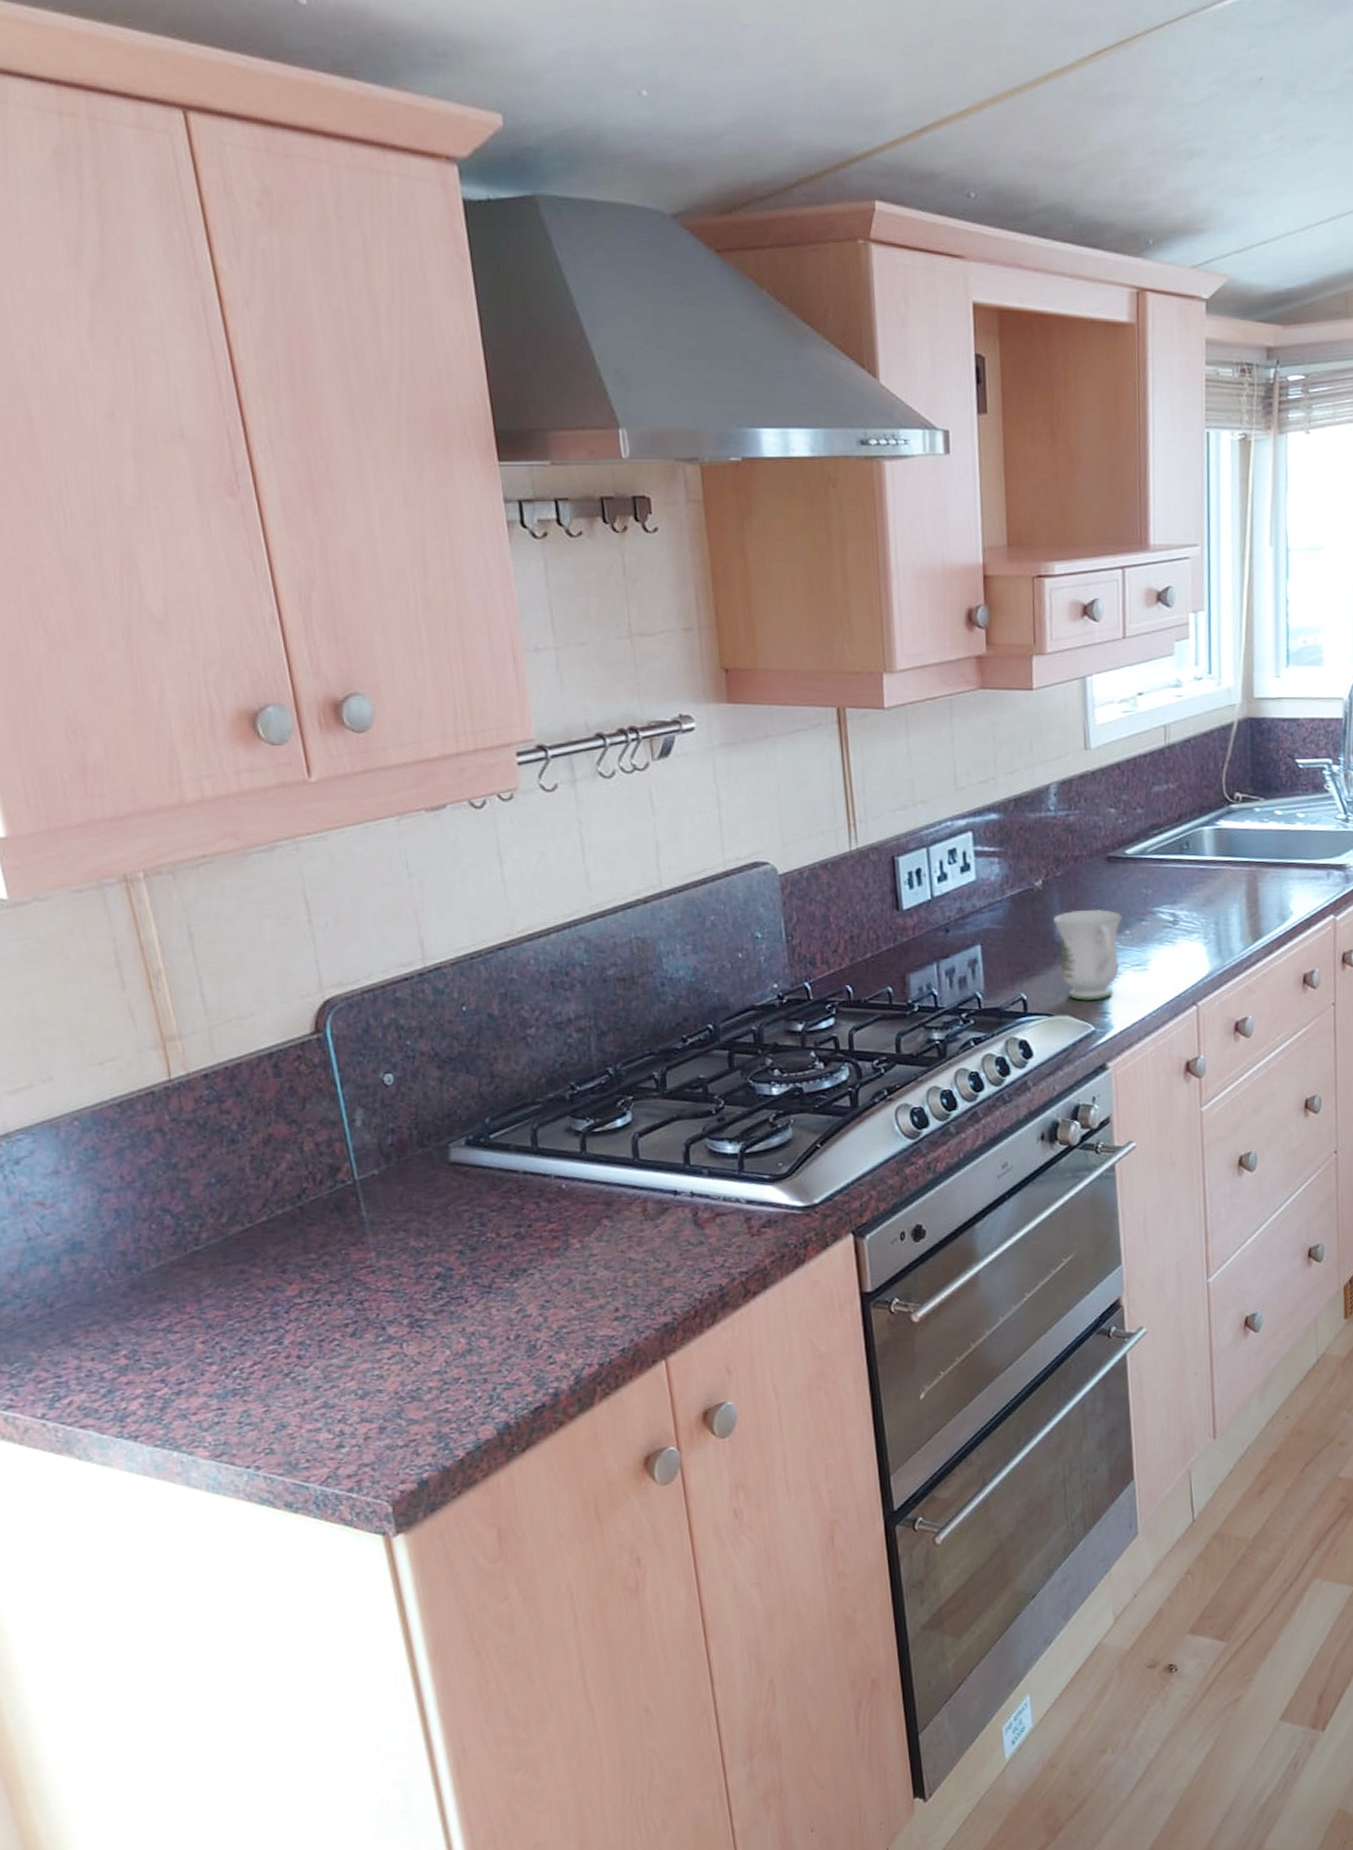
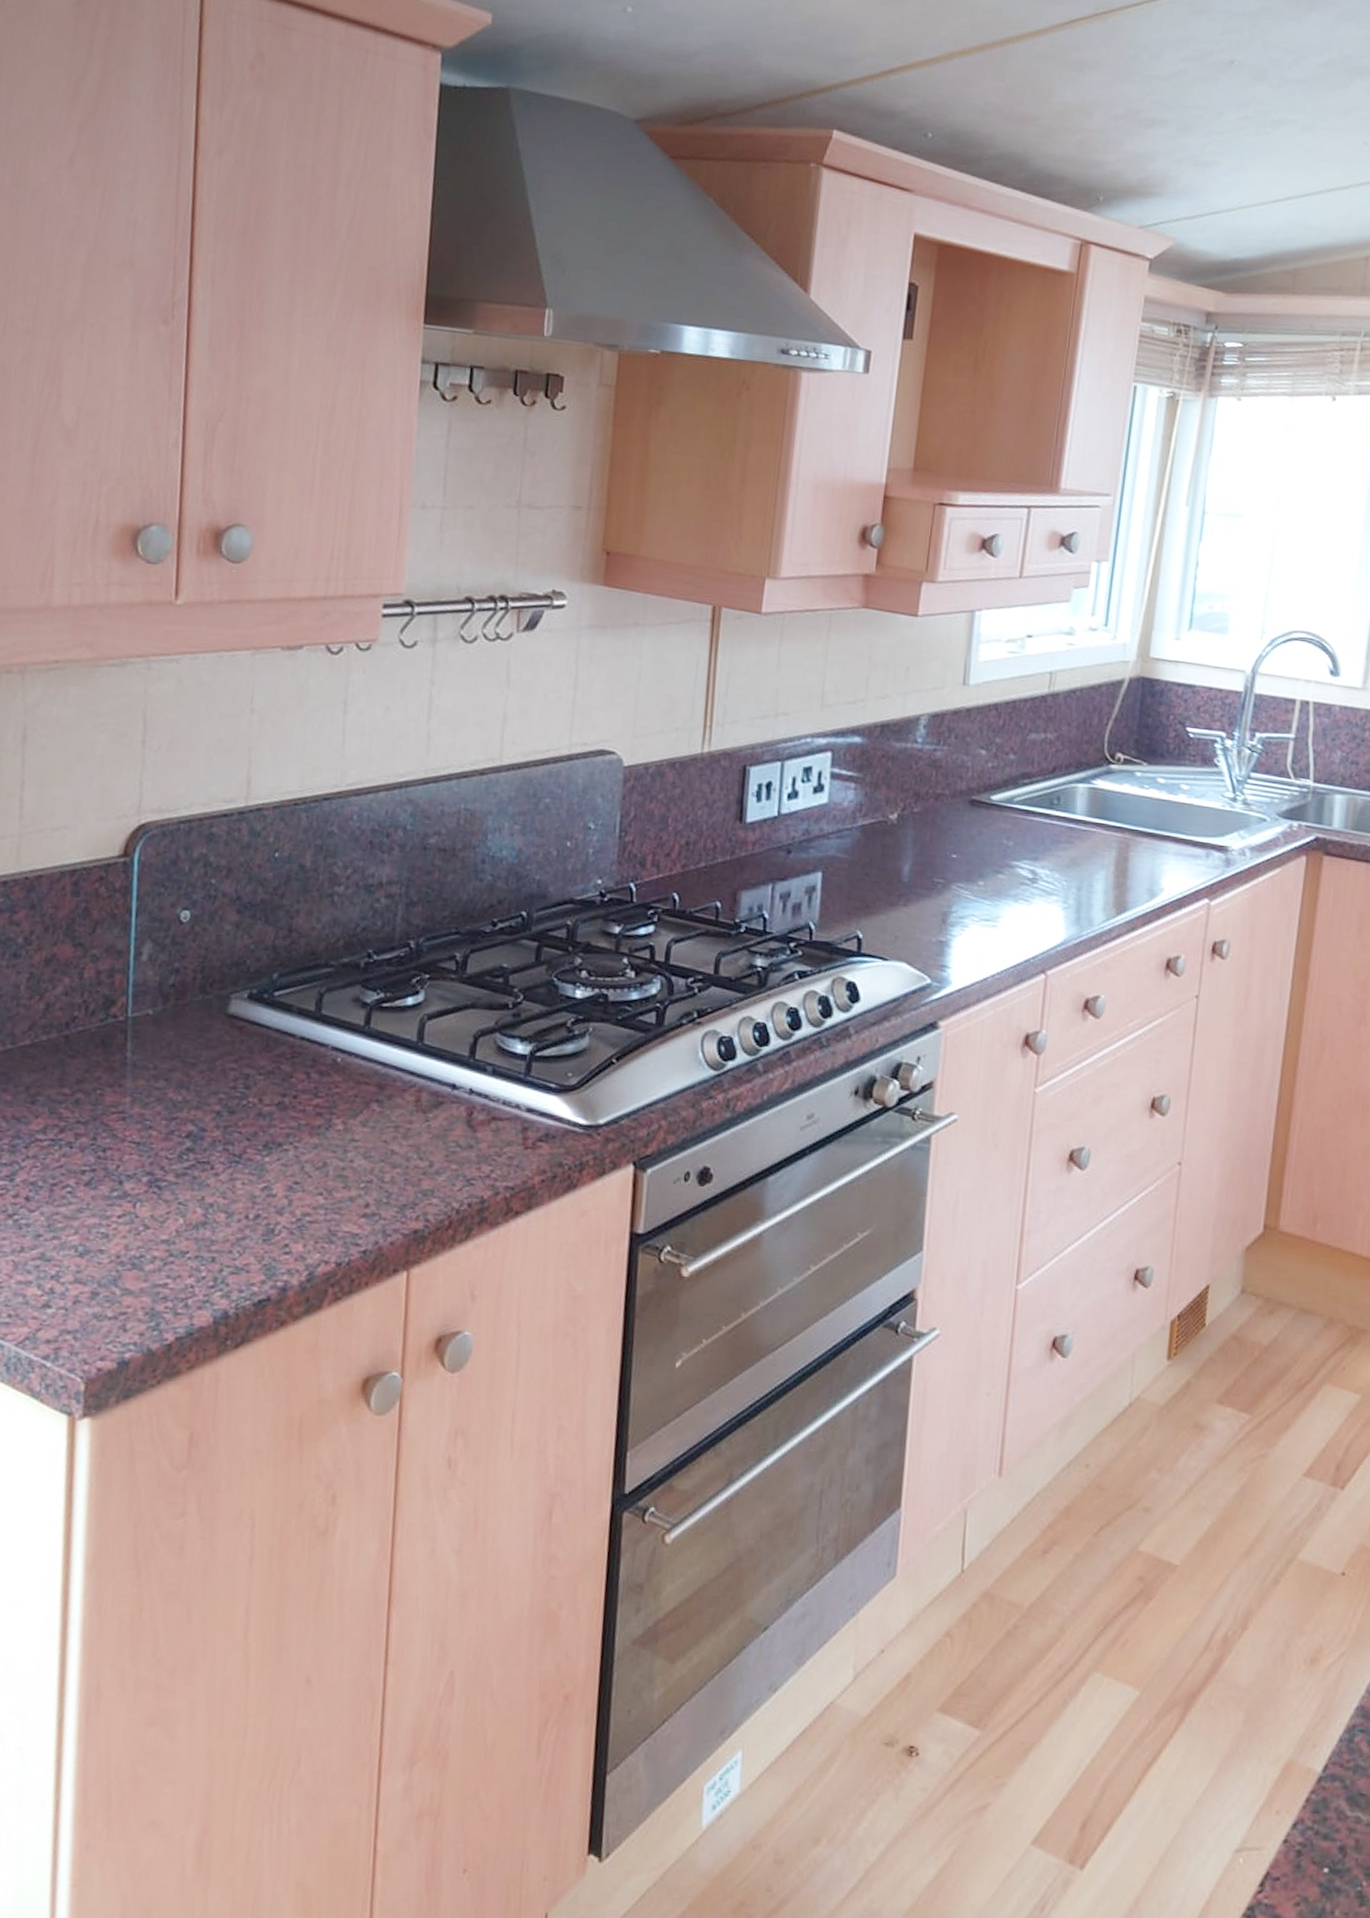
mug: present [1053,908,1122,1002] -> none [903,850,978,952]

